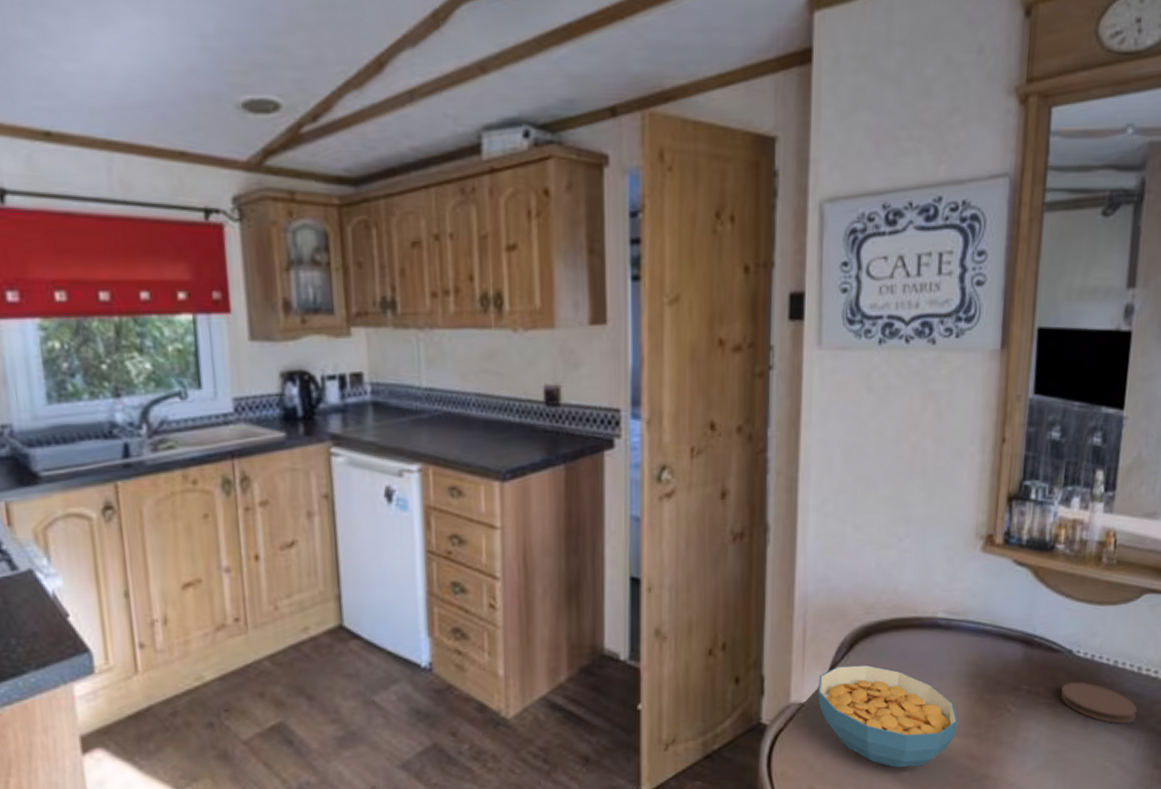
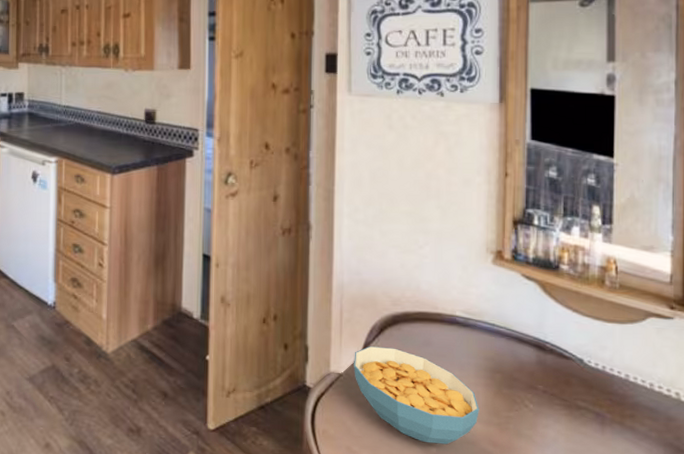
coaster: present [1061,682,1138,724] -> none [576,388,653,435]

